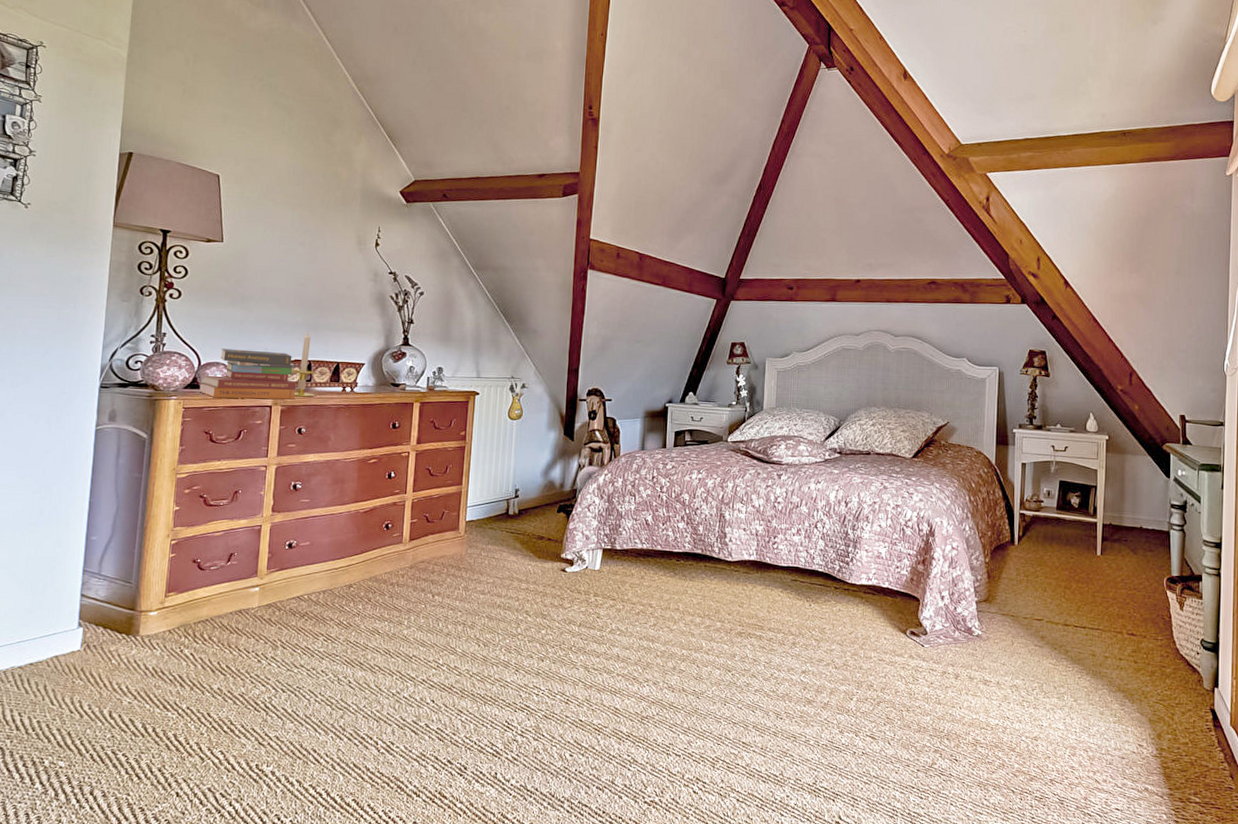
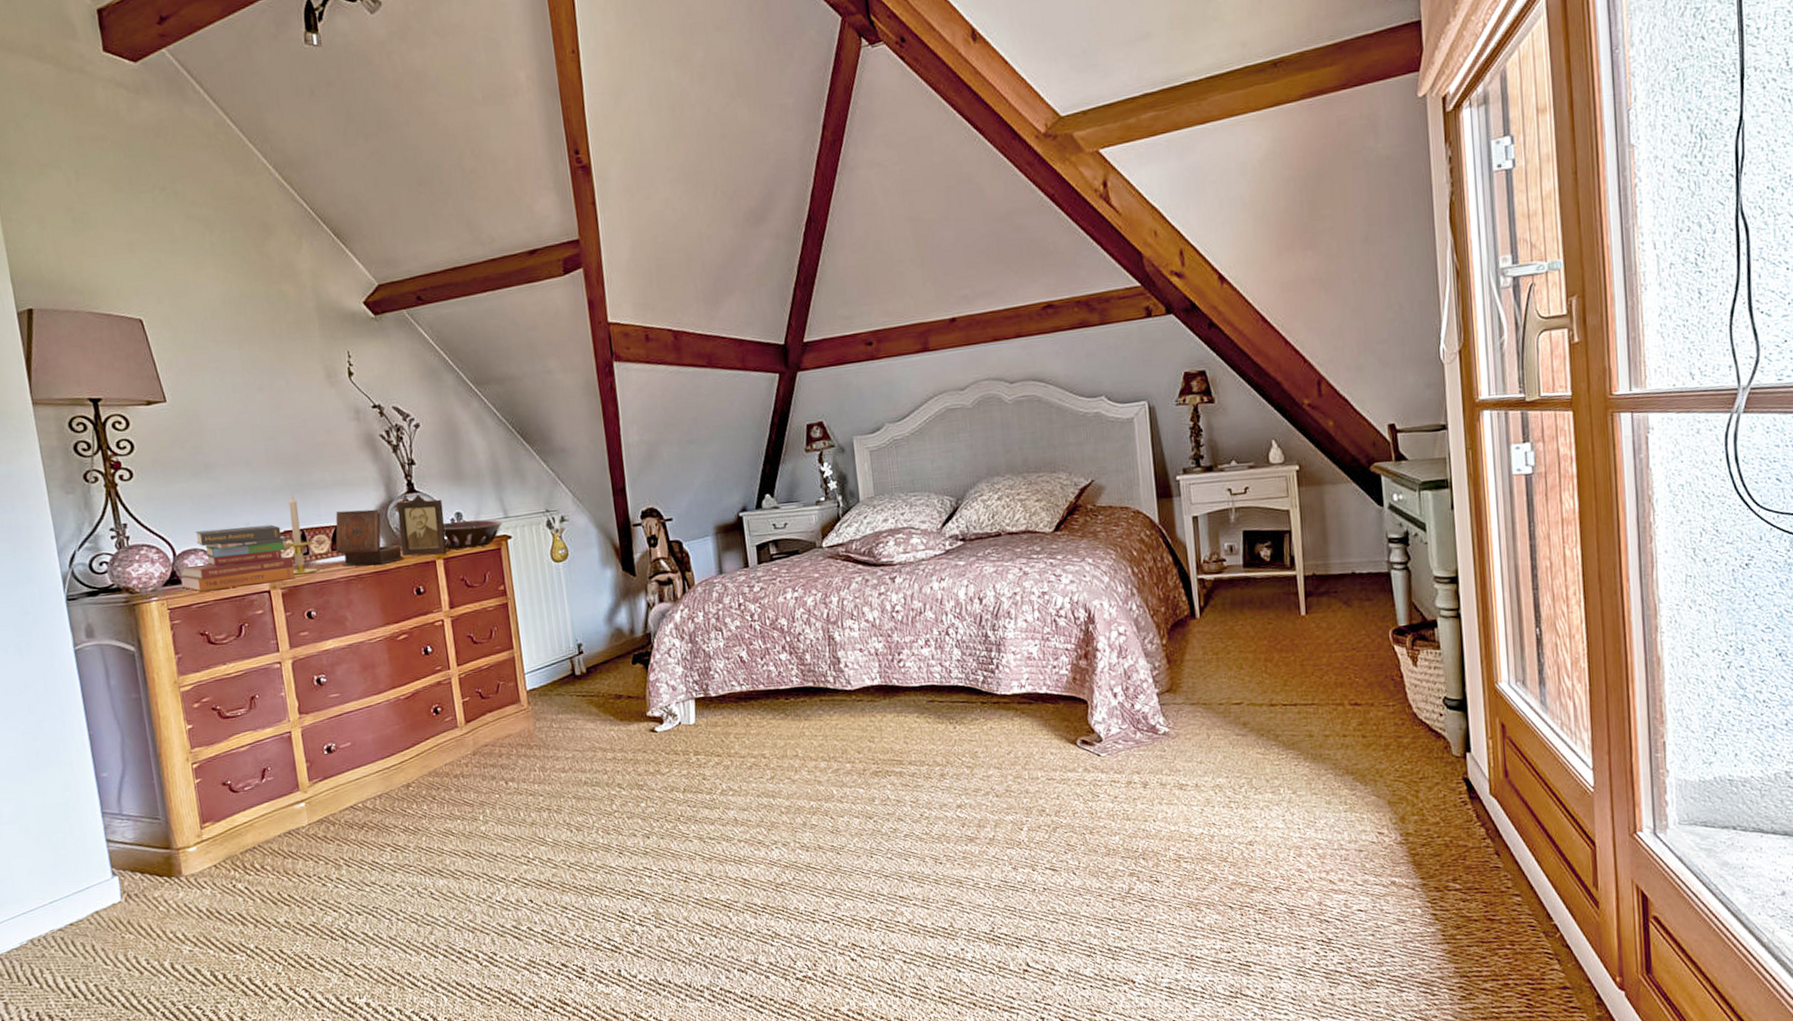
jewelry box: none [333,351,389,399] -> present [335,509,405,567]
photo frame: none [387,348,429,399] -> present [397,494,450,557]
decorative bowl: none [423,373,475,398] -> present [443,519,503,550]

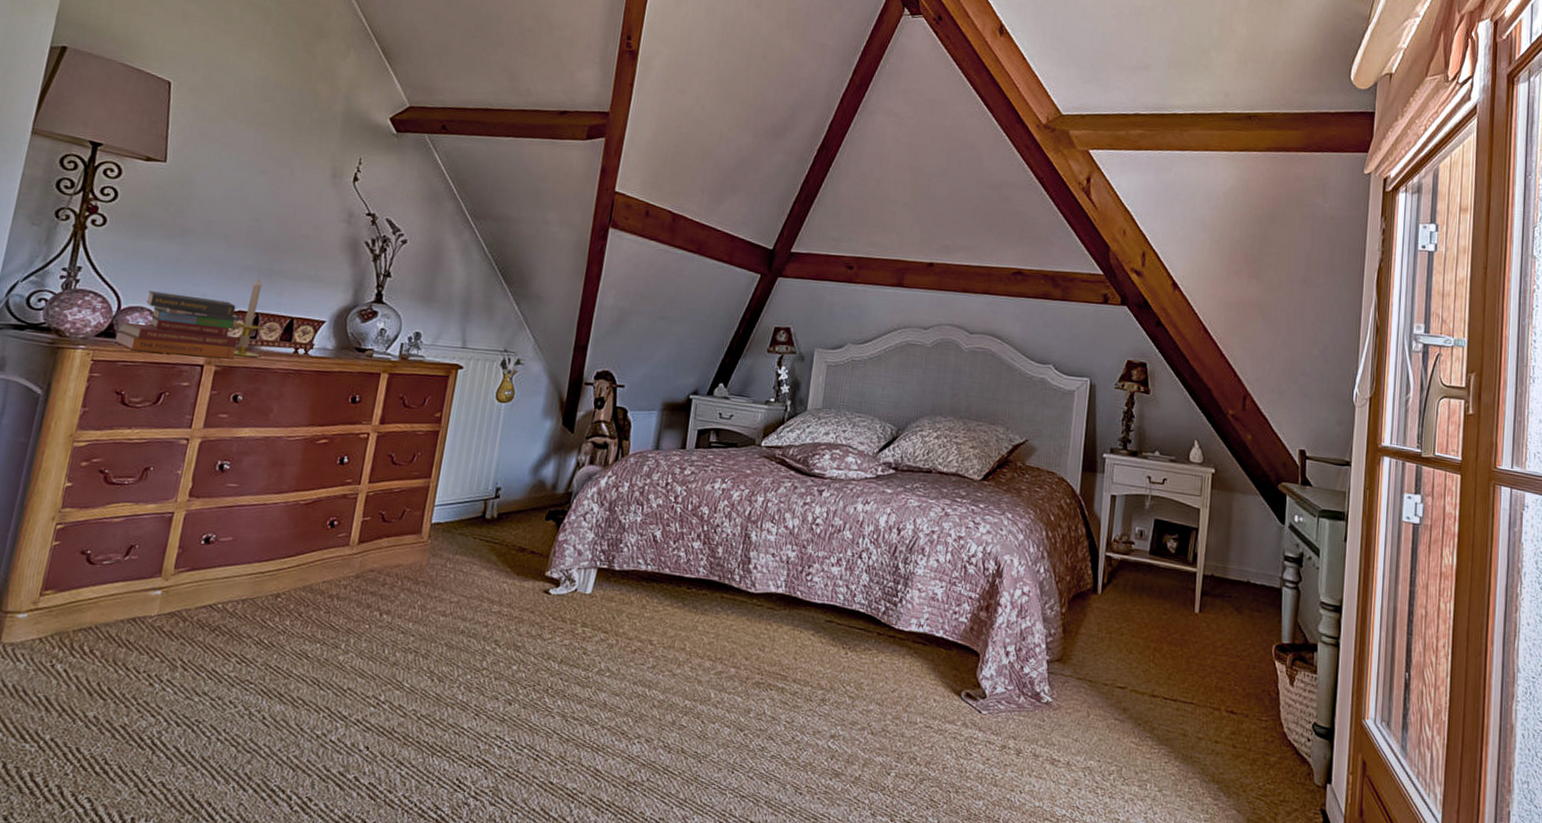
jewelry box: present [335,509,405,567] -> none [284,304,351,366]
photo frame: present [397,494,450,557] -> none [349,306,406,370]
decorative bowl: present [443,519,503,550] -> none [394,339,459,371]

